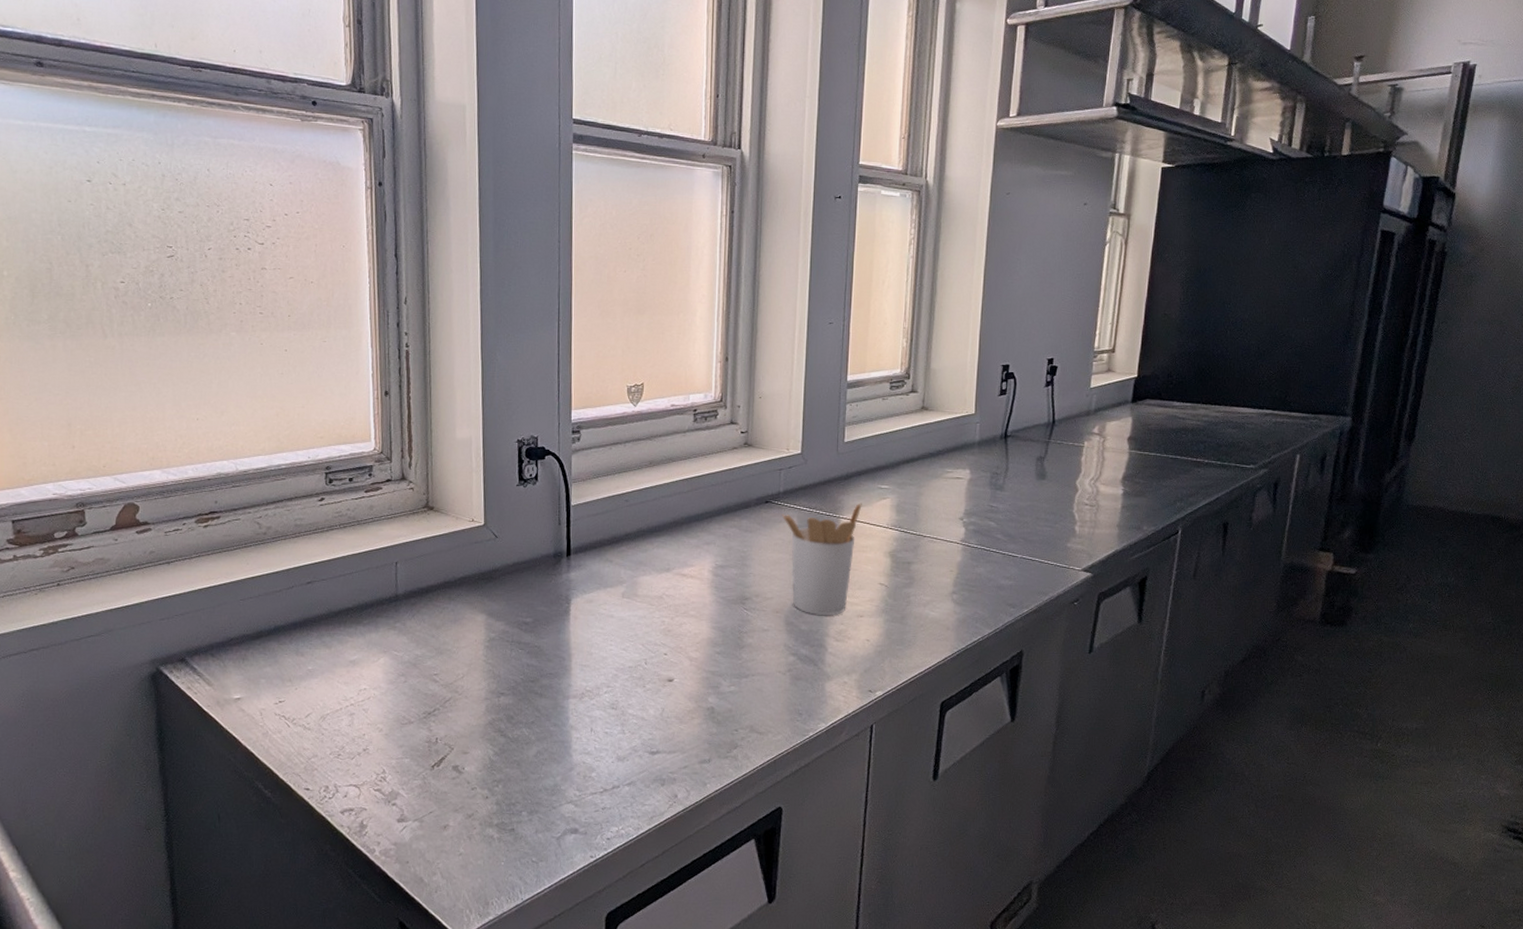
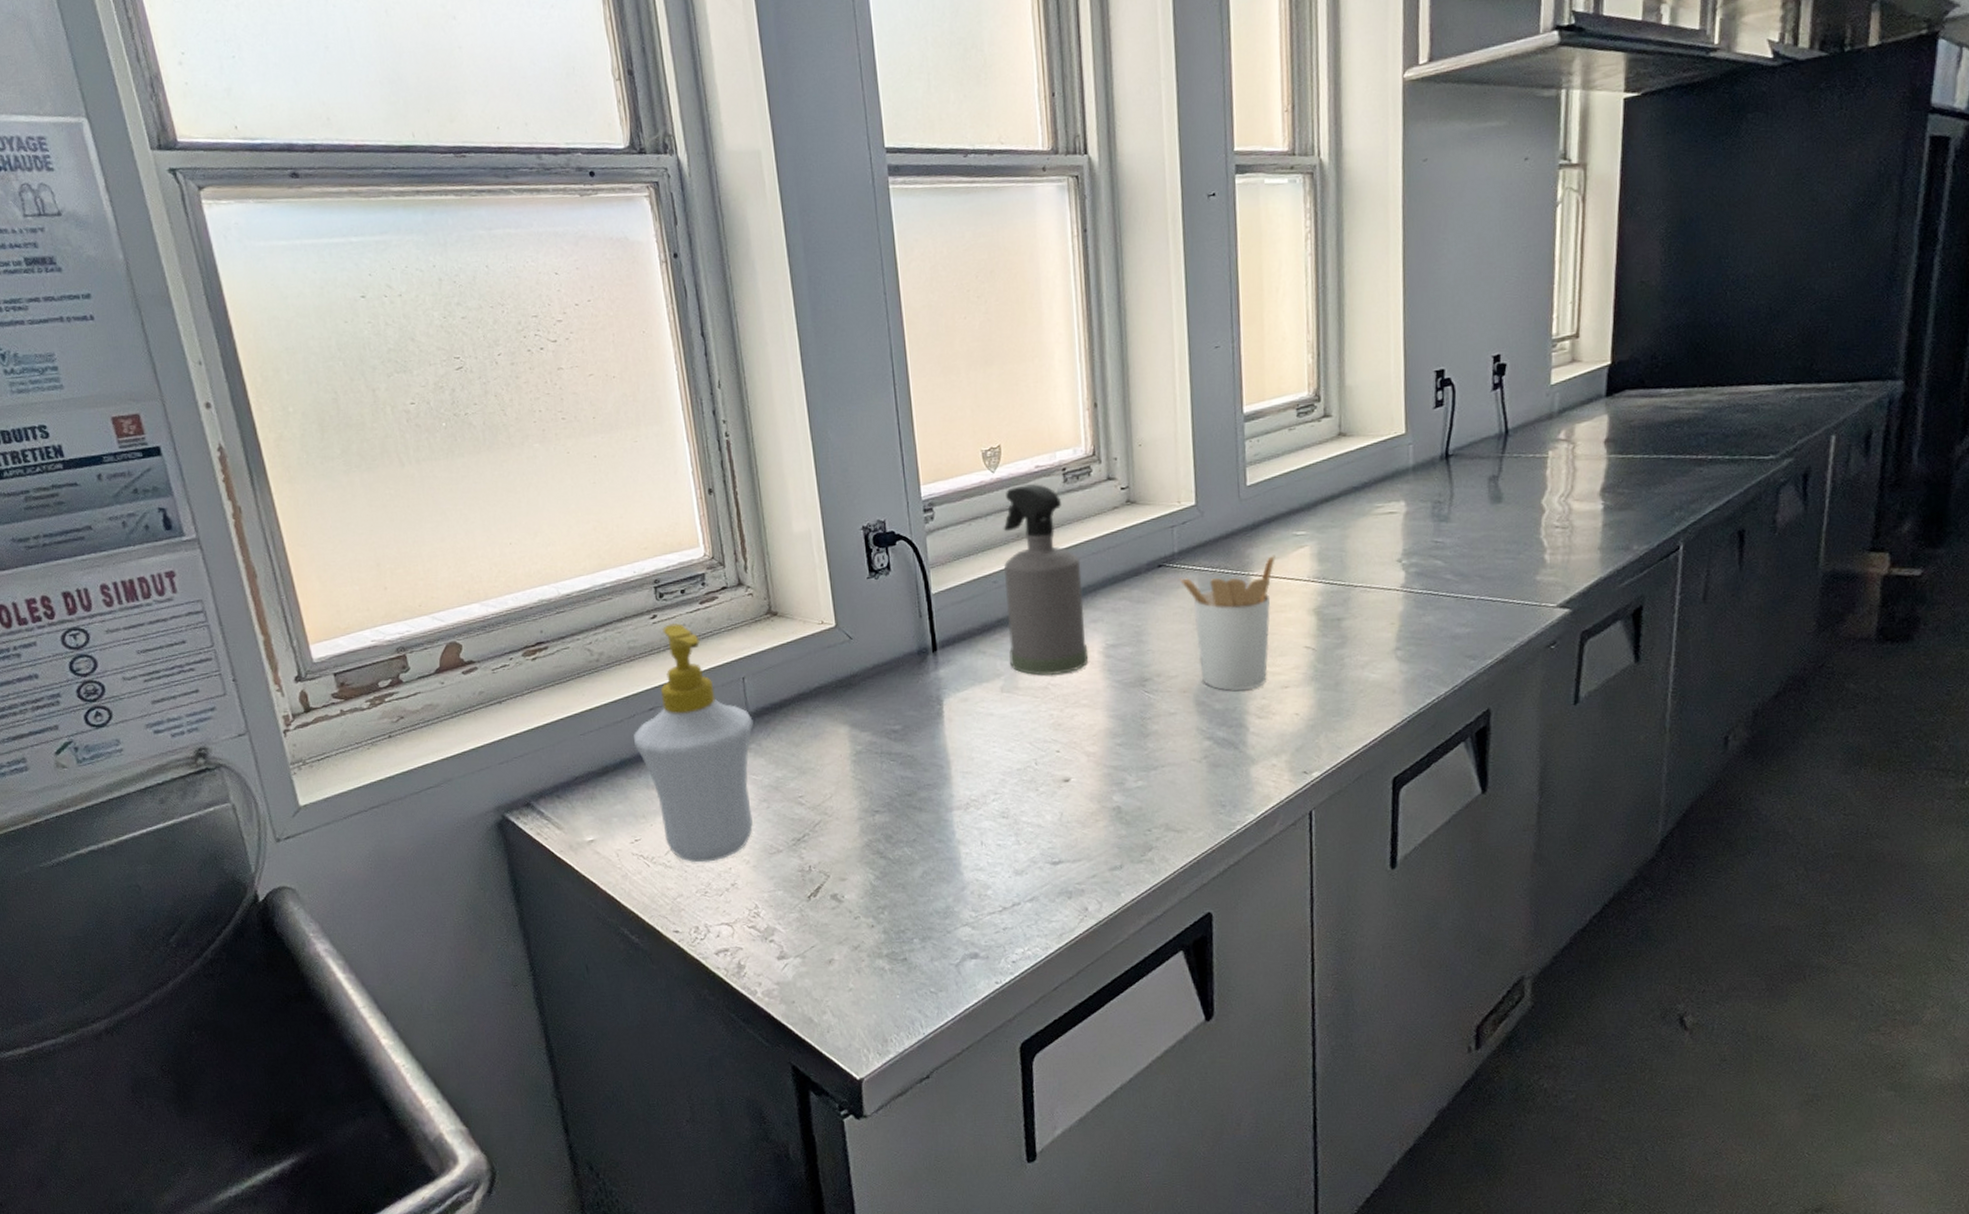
soap bottle: none [290,507,401,727] -> present [634,623,754,863]
spray bottle: none [633,419,701,588] -> present [1003,483,1089,676]

